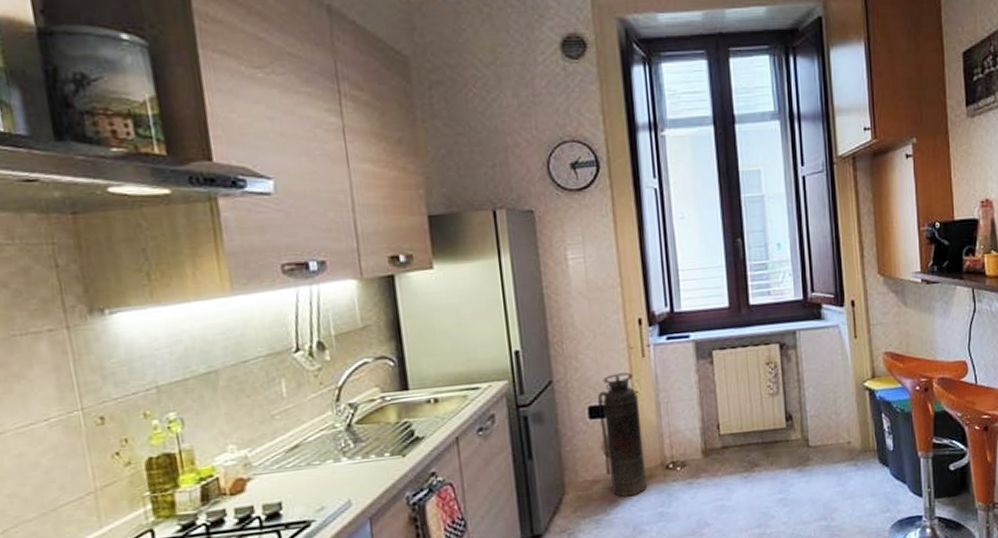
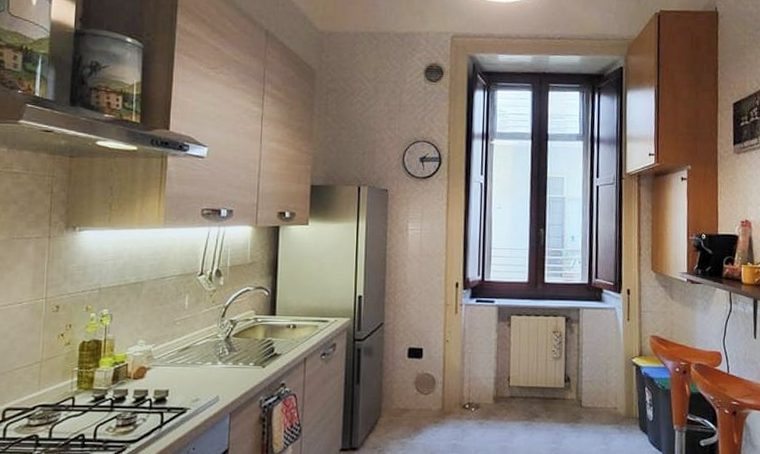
fire extinguisher: present [598,372,648,497] -> none [415,324,449,427]

